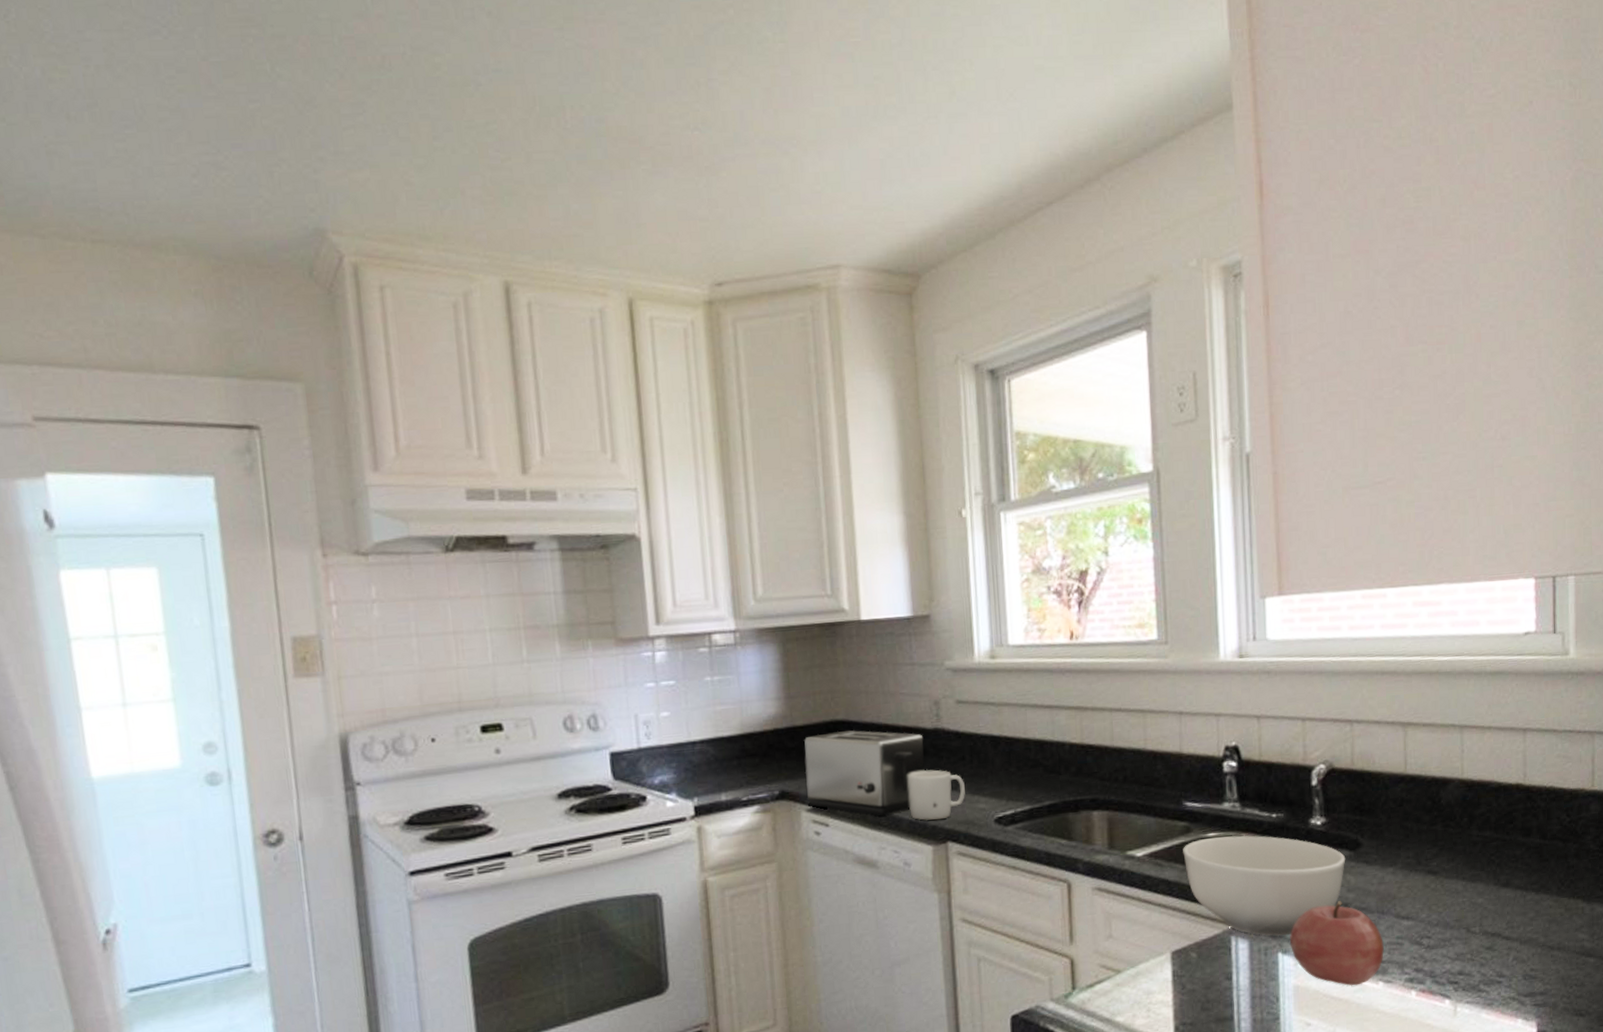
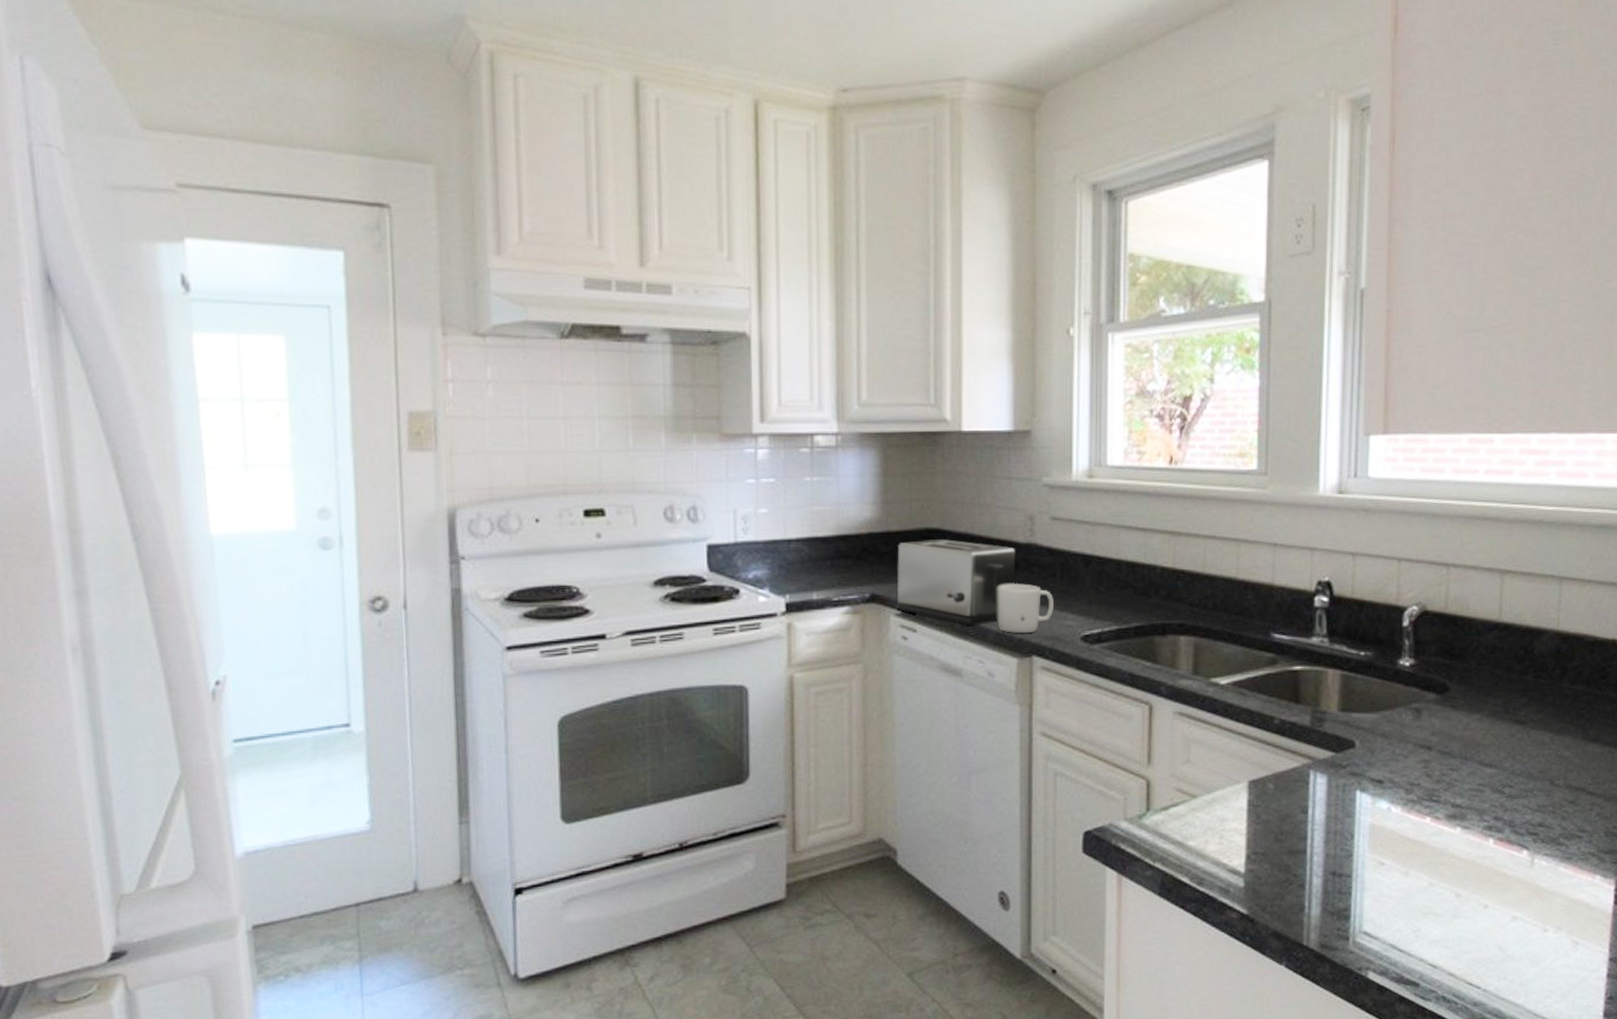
bowl: present [1183,835,1346,936] -> none [1267,670,1432,773]
fruit: present [1290,901,1384,986] -> none [1369,743,1464,829]

